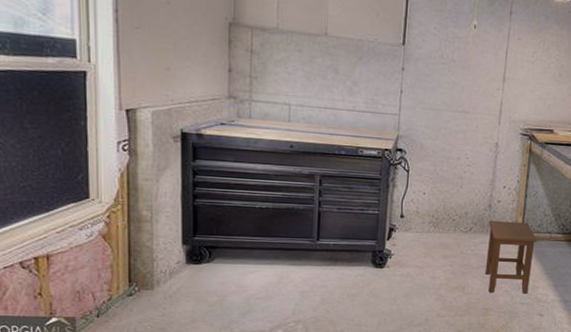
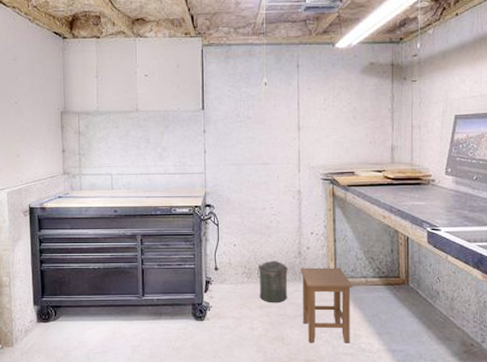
canister: none [444,211,478,254] -> present [257,260,289,304]

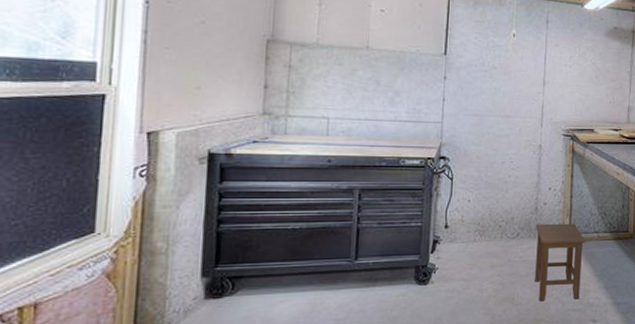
canister: present [257,260,289,304] -> none [491,217,524,262]

